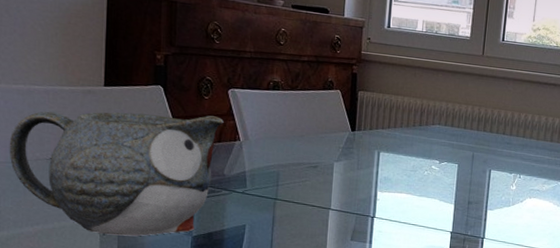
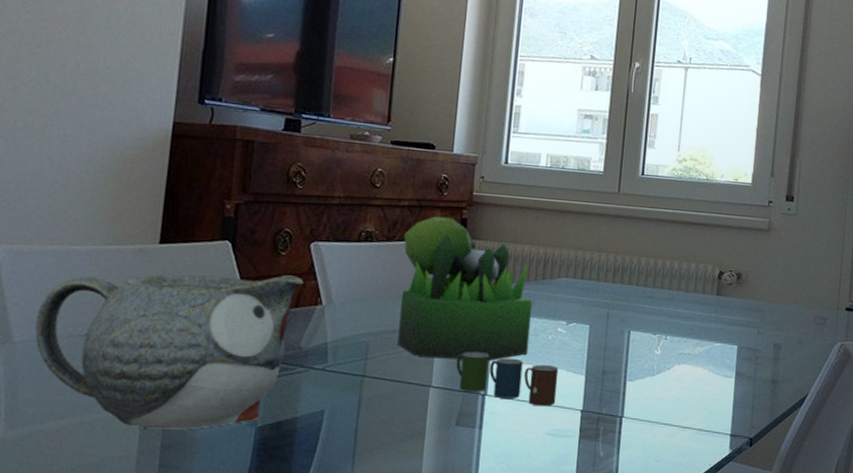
plant: none [302,70,412,191] -> present [397,216,533,361]
cup: none [350,182,433,228] -> present [456,352,559,407]

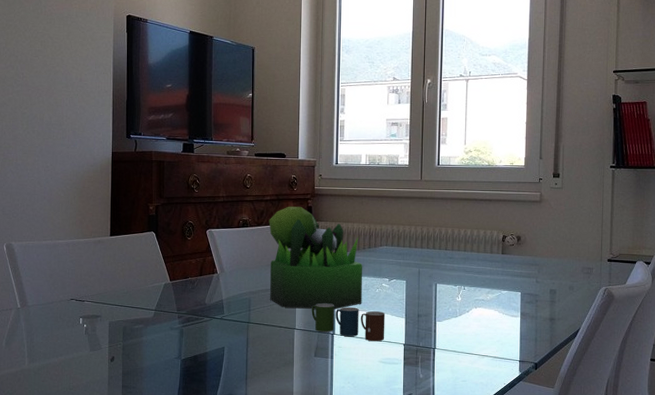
teapot: present [34,275,303,430] -> none [40,254,204,362]

